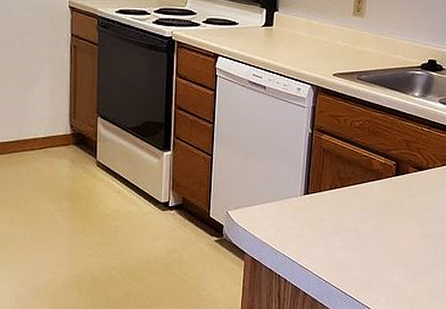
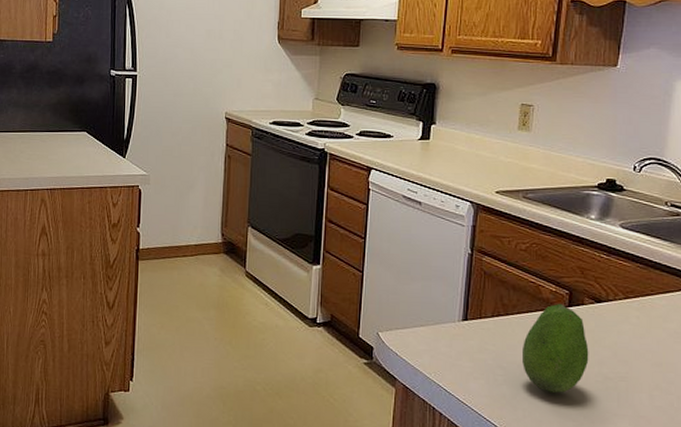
fruit: none [356,173,412,252] -> present [523,303,589,393]

